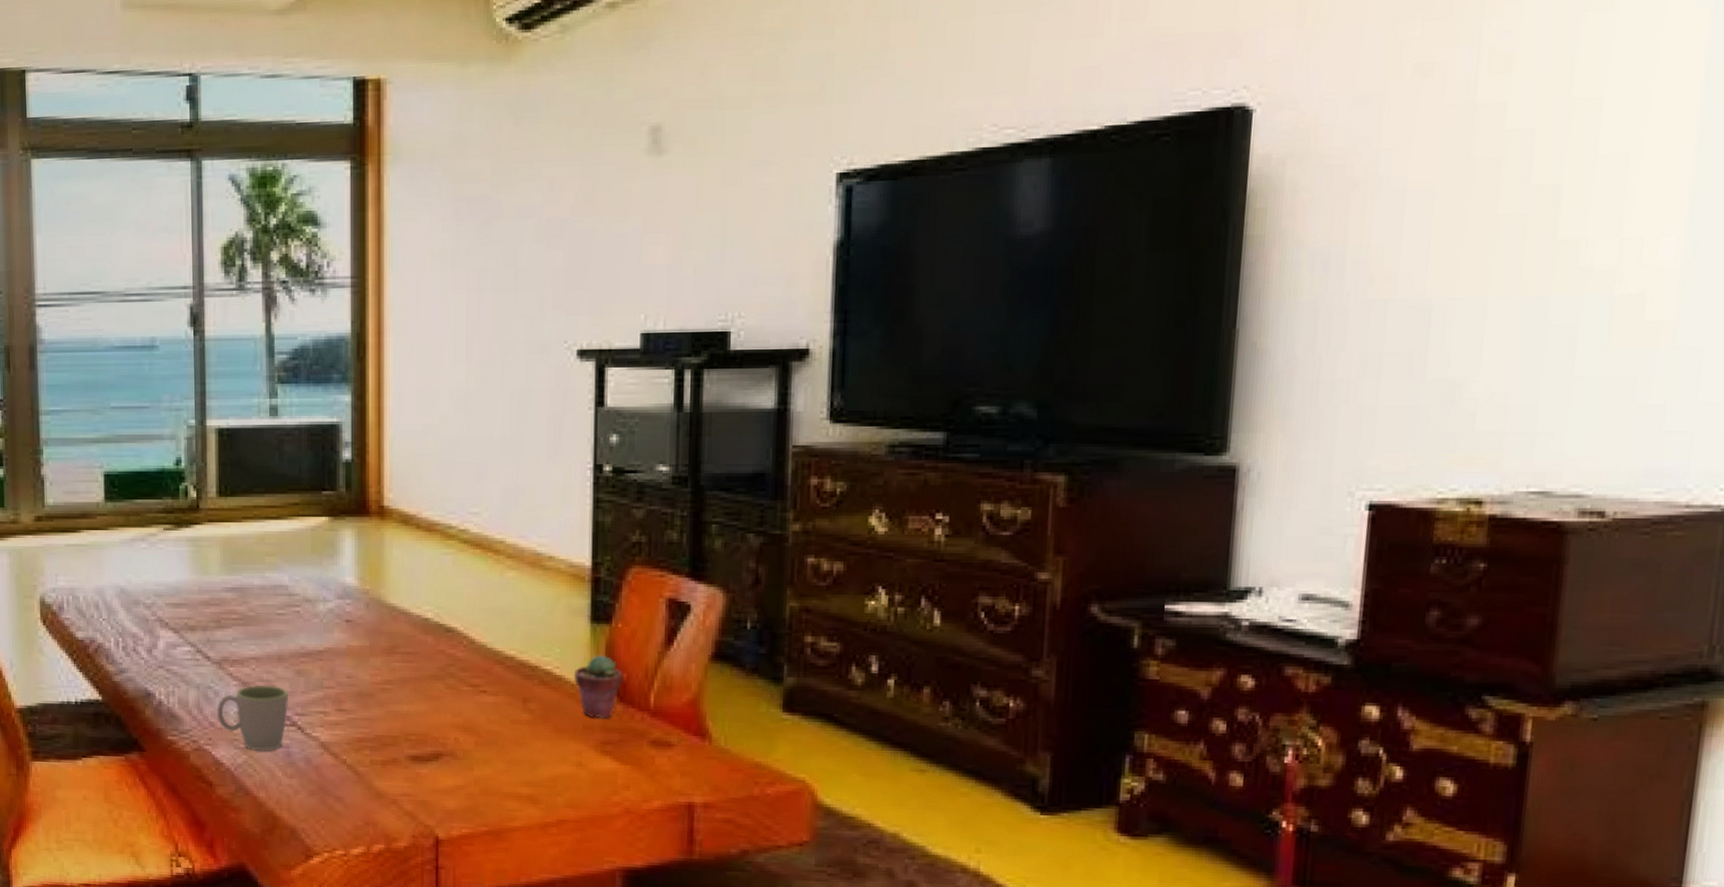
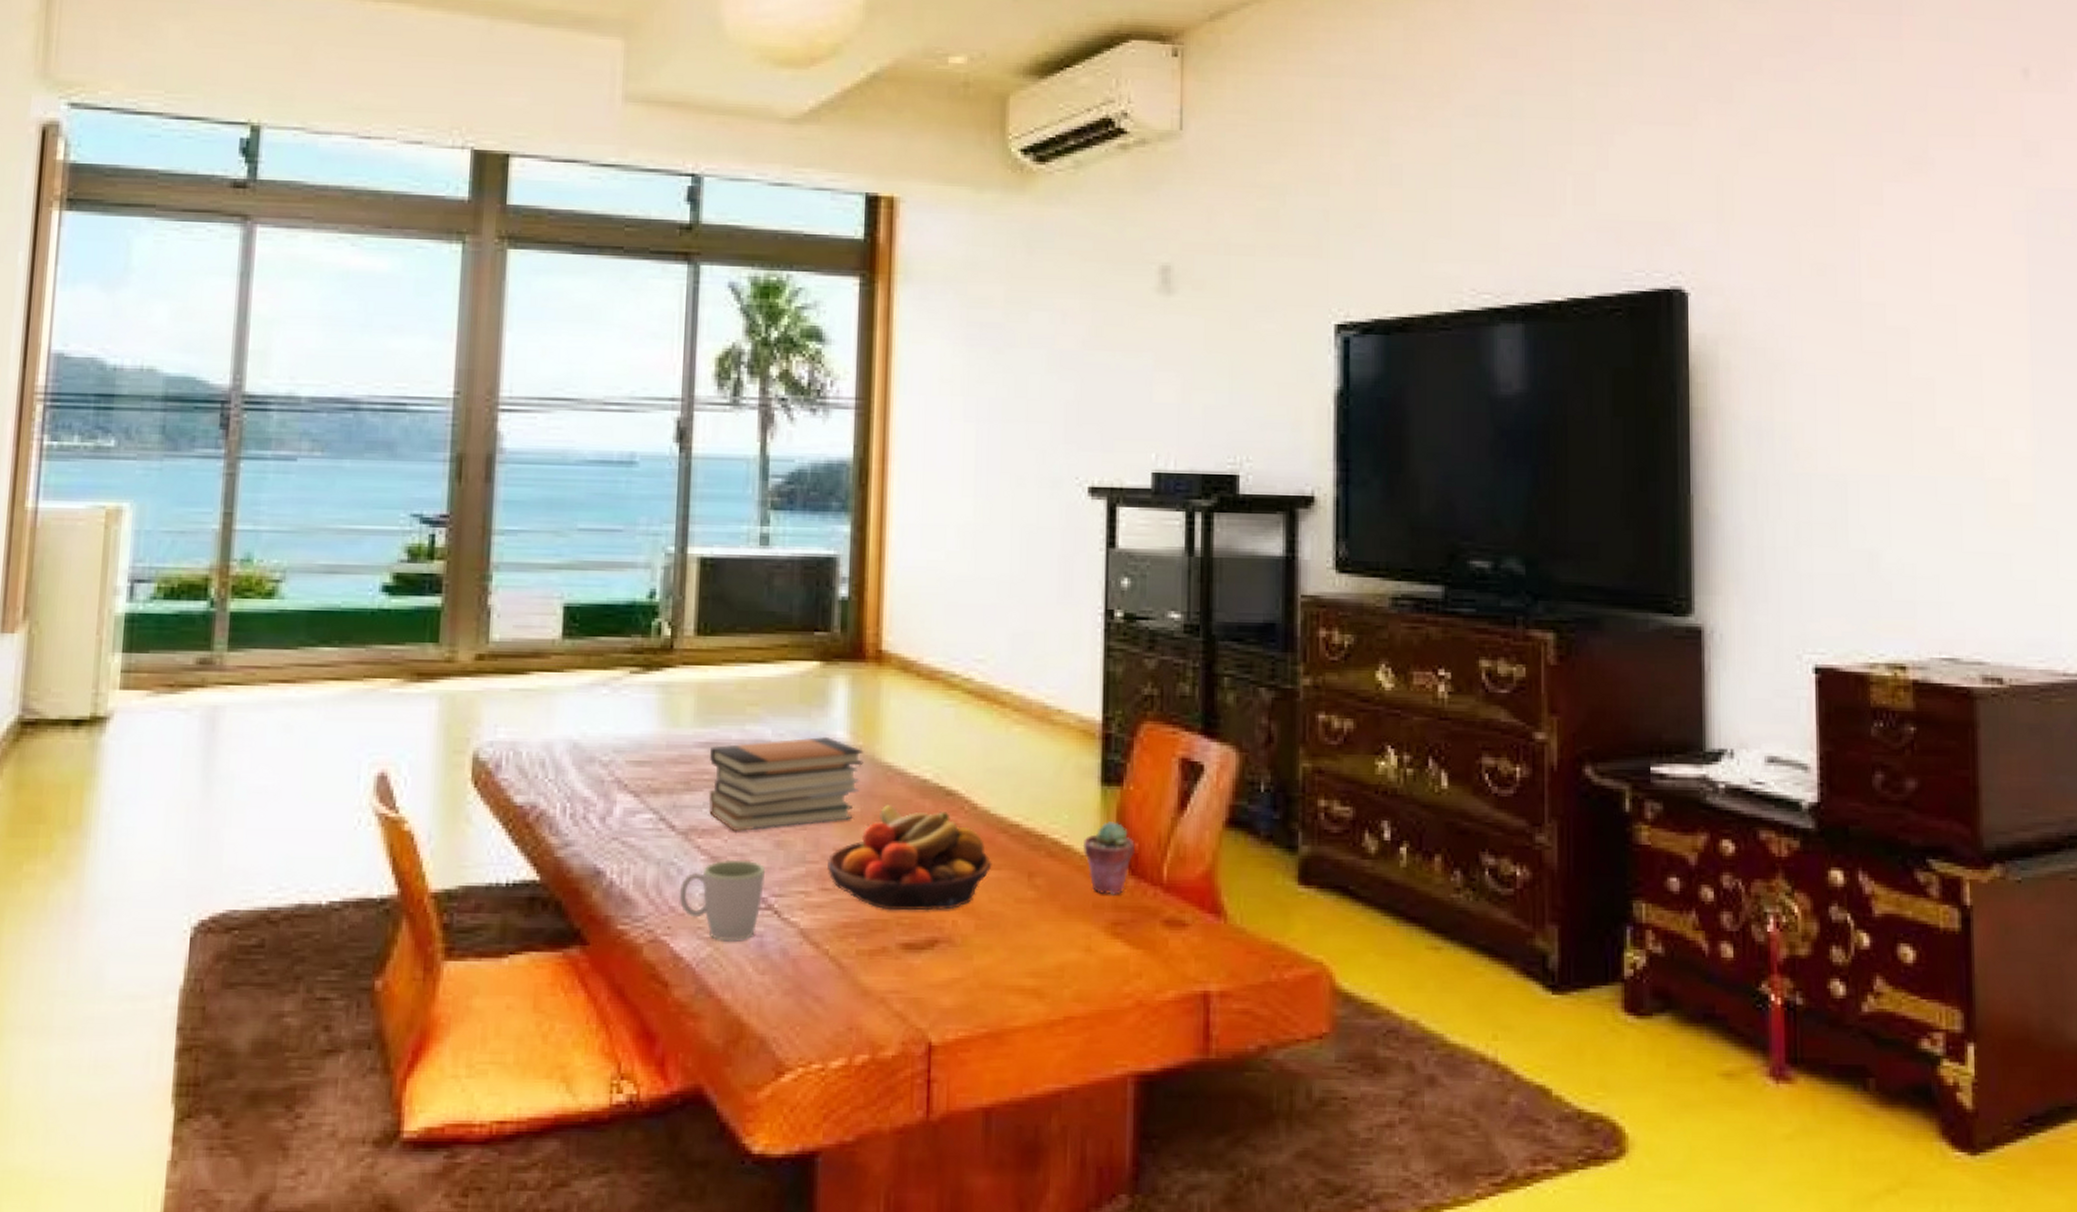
book stack: none [236,582,371,661] -> present [708,737,864,831]
fruit bowl: none [341,639,490,729] -> present [827,803,992,911]

